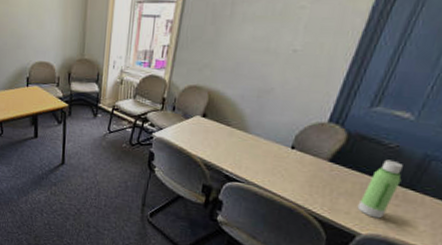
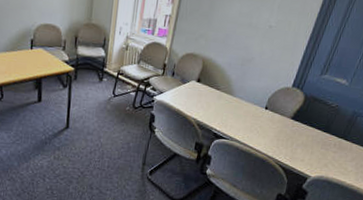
water bottle: present [357,159,403,219] -> none [309,116,340,163]

